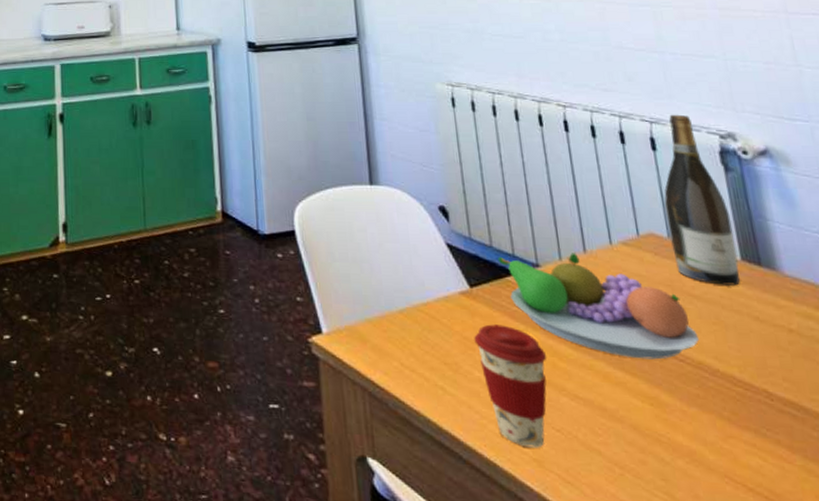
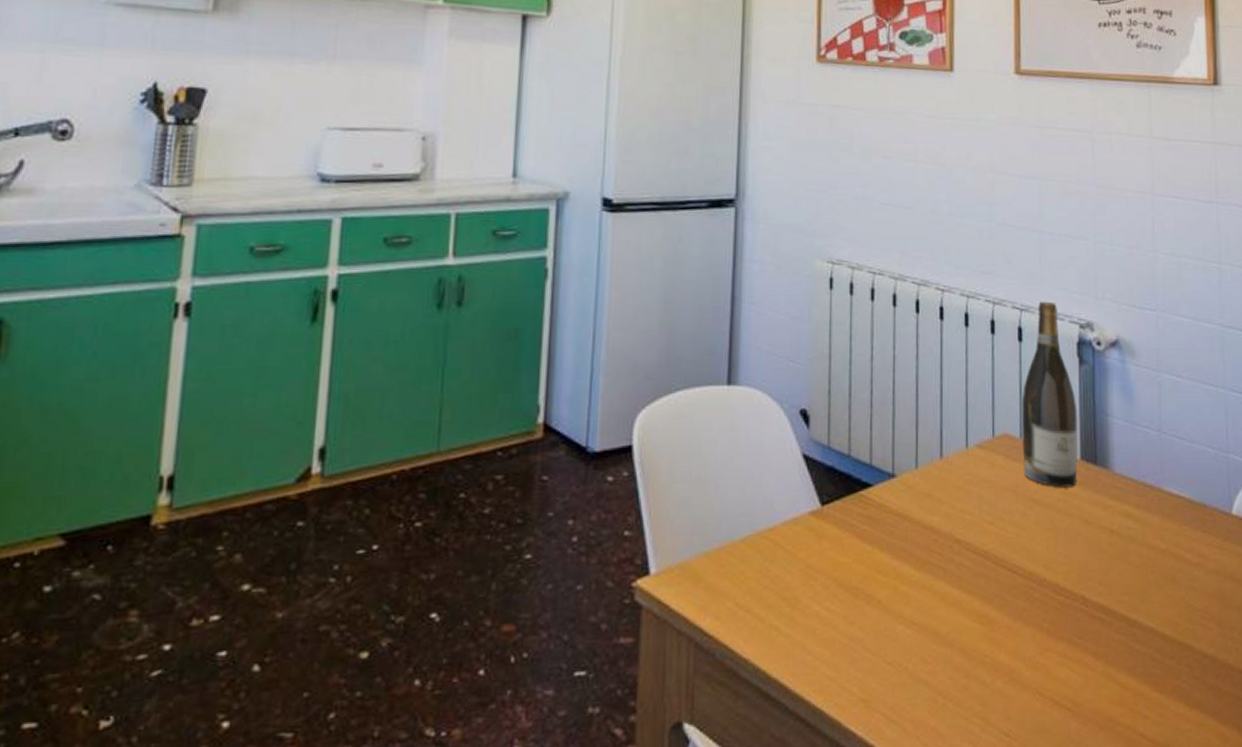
coffee cup: present [474,324,547,448] -> none [818,547,890,687]
fruit bowl: present [497,253,699,360] -> none [854,459,1032,574]

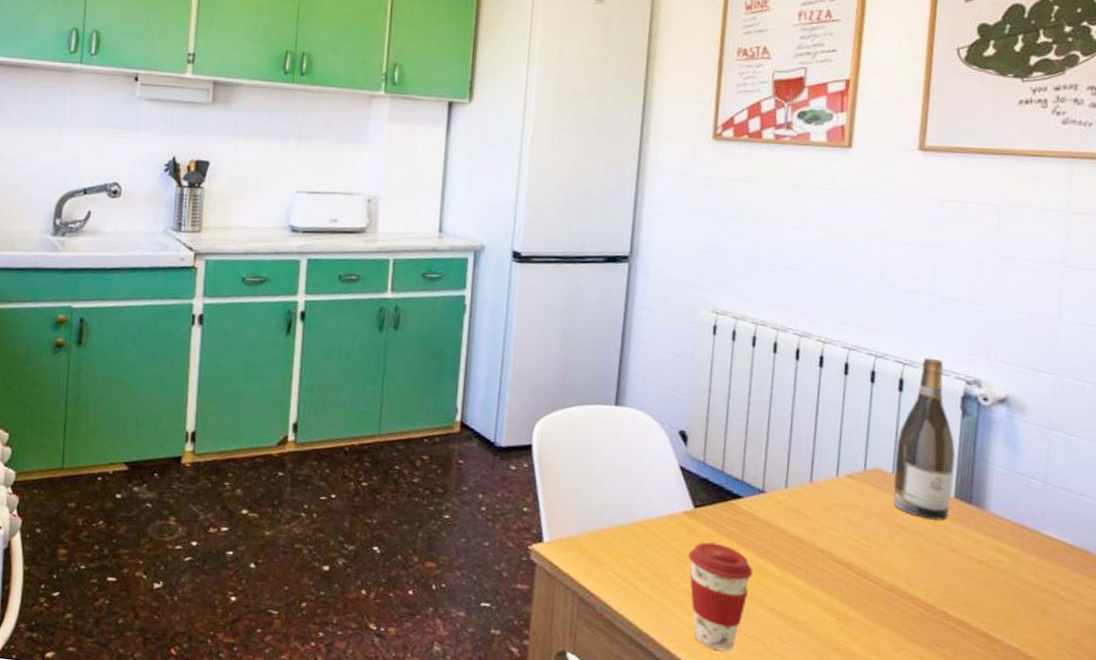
coffee cup: none [818,547,890,687] -> present [688,542,754,651]

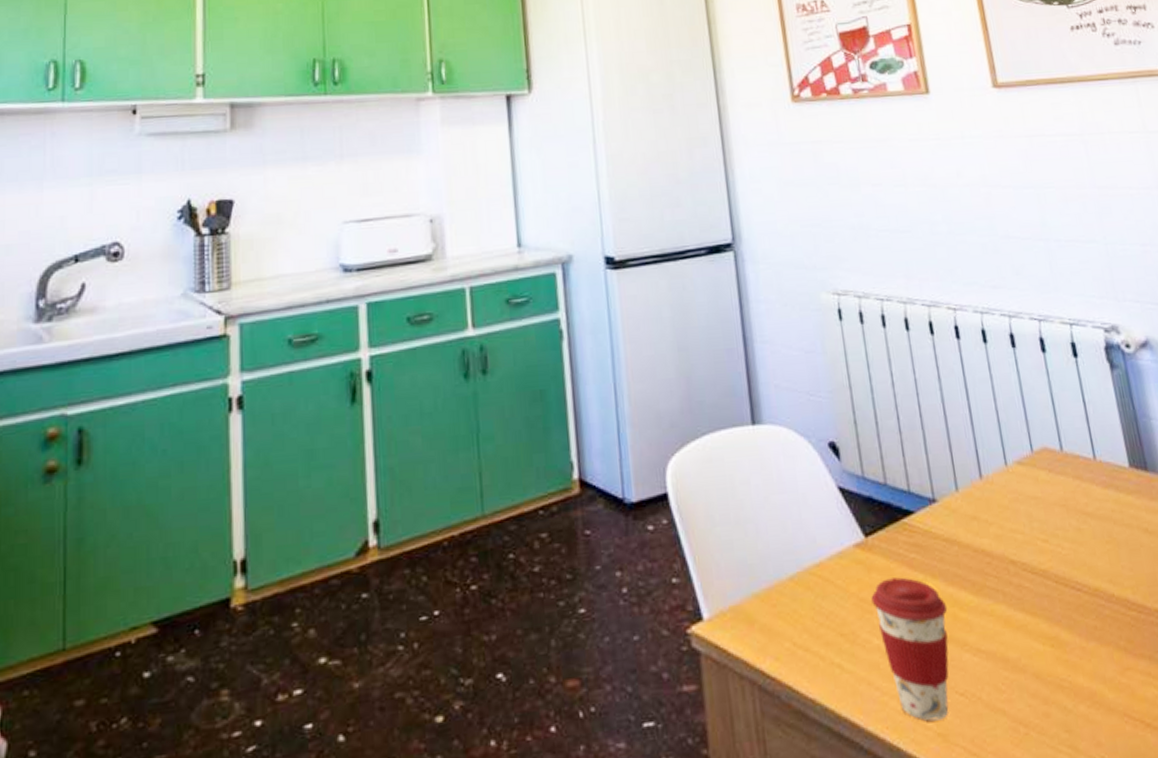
wine bottle: present [893,357,956,520] -> none [1055,308,1129,498]

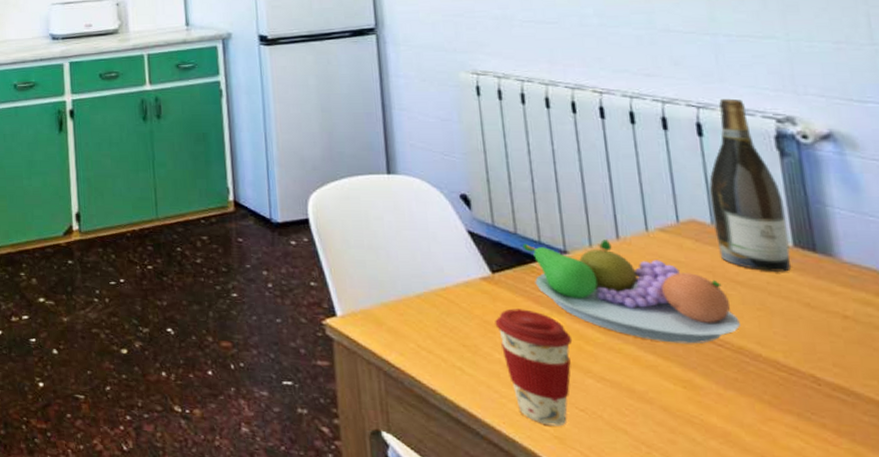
fruit bowl: none [893,480,1094,595] -> present [522,239,740,344]
wine bottle: none [1055,308,1129,498] -> present [708,98,791,272]

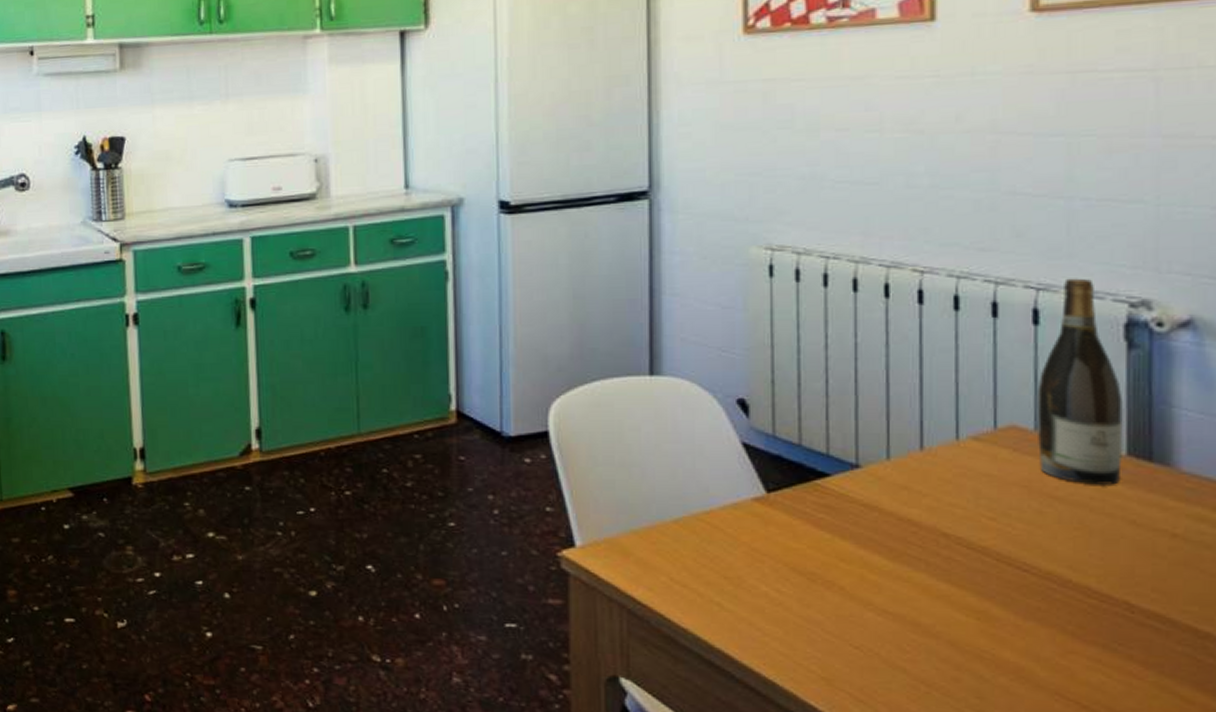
coffee cup: present [495,308,573,427] -> none [765,533,855,666]
fruit bowl: present [522,239,740,344] -> none [806,451,1052,570]

